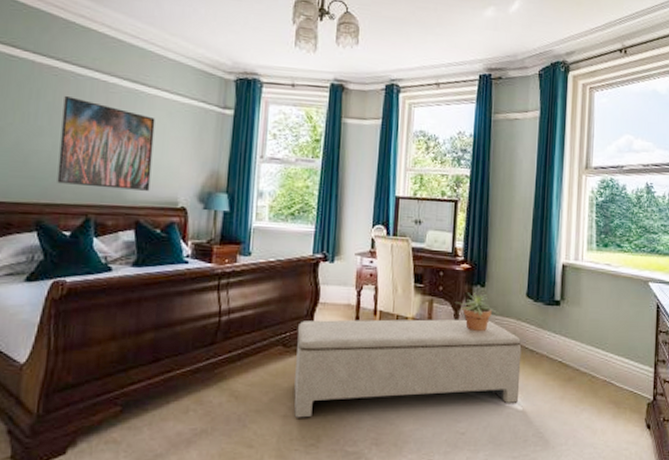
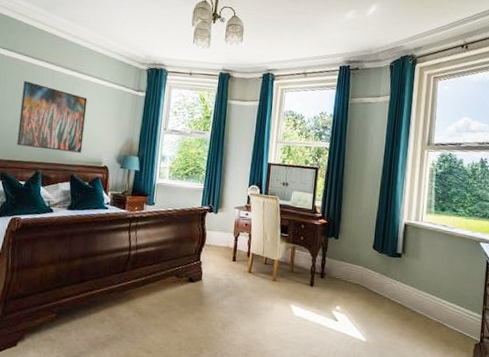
bench: present [294,319,522,418] -> none [183,258,367,335]
potted plant: present [456,292,498,332] -> none [314,243,349,275]

